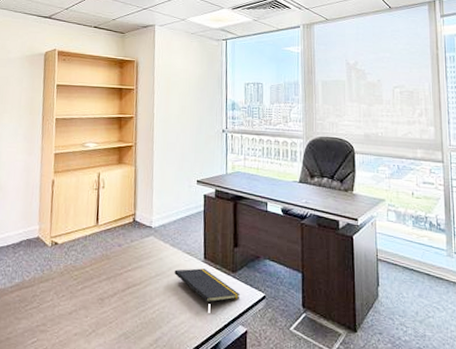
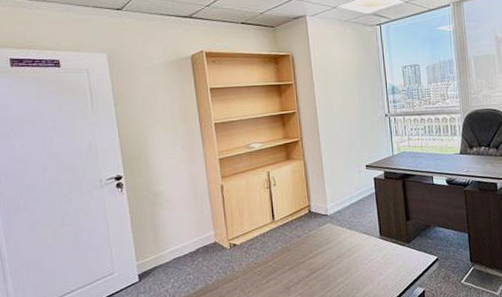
notepad: present [174,268,241,304] -> none [354,244,416,274]

